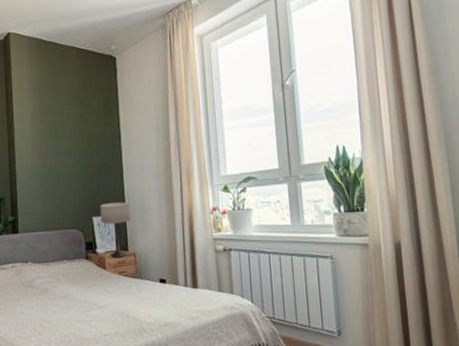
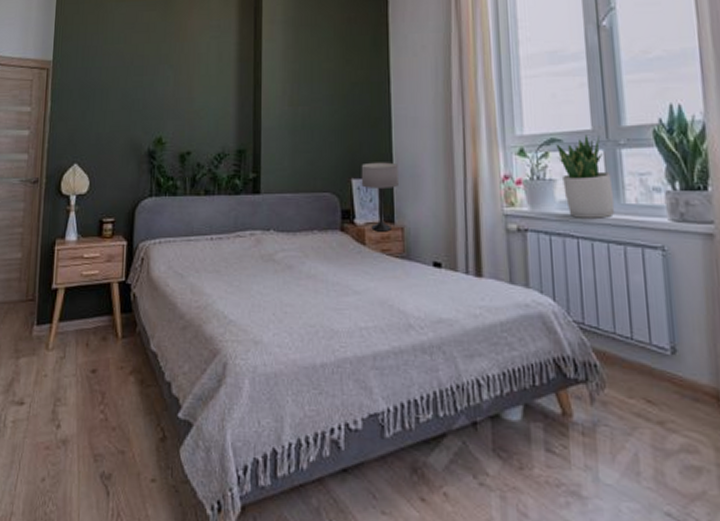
planter: none [251,172,297,238] -> present [555,134,615,218]

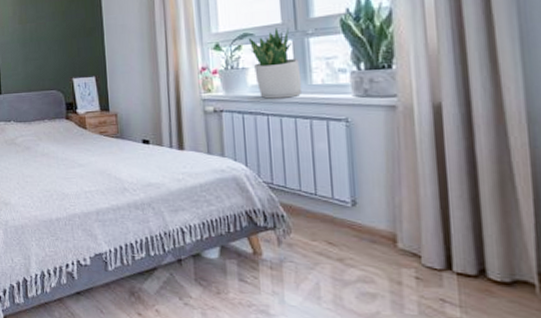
table lamp: present [361,162,398,232] -> none [80,63,111,119]

